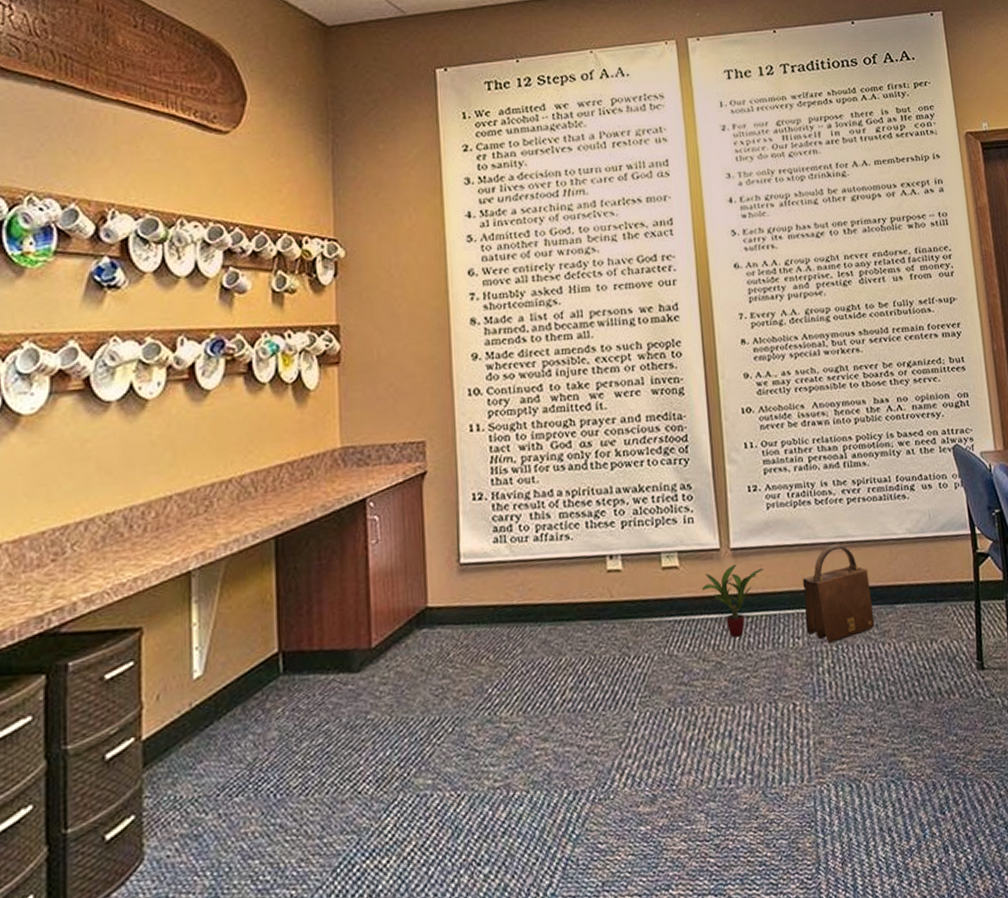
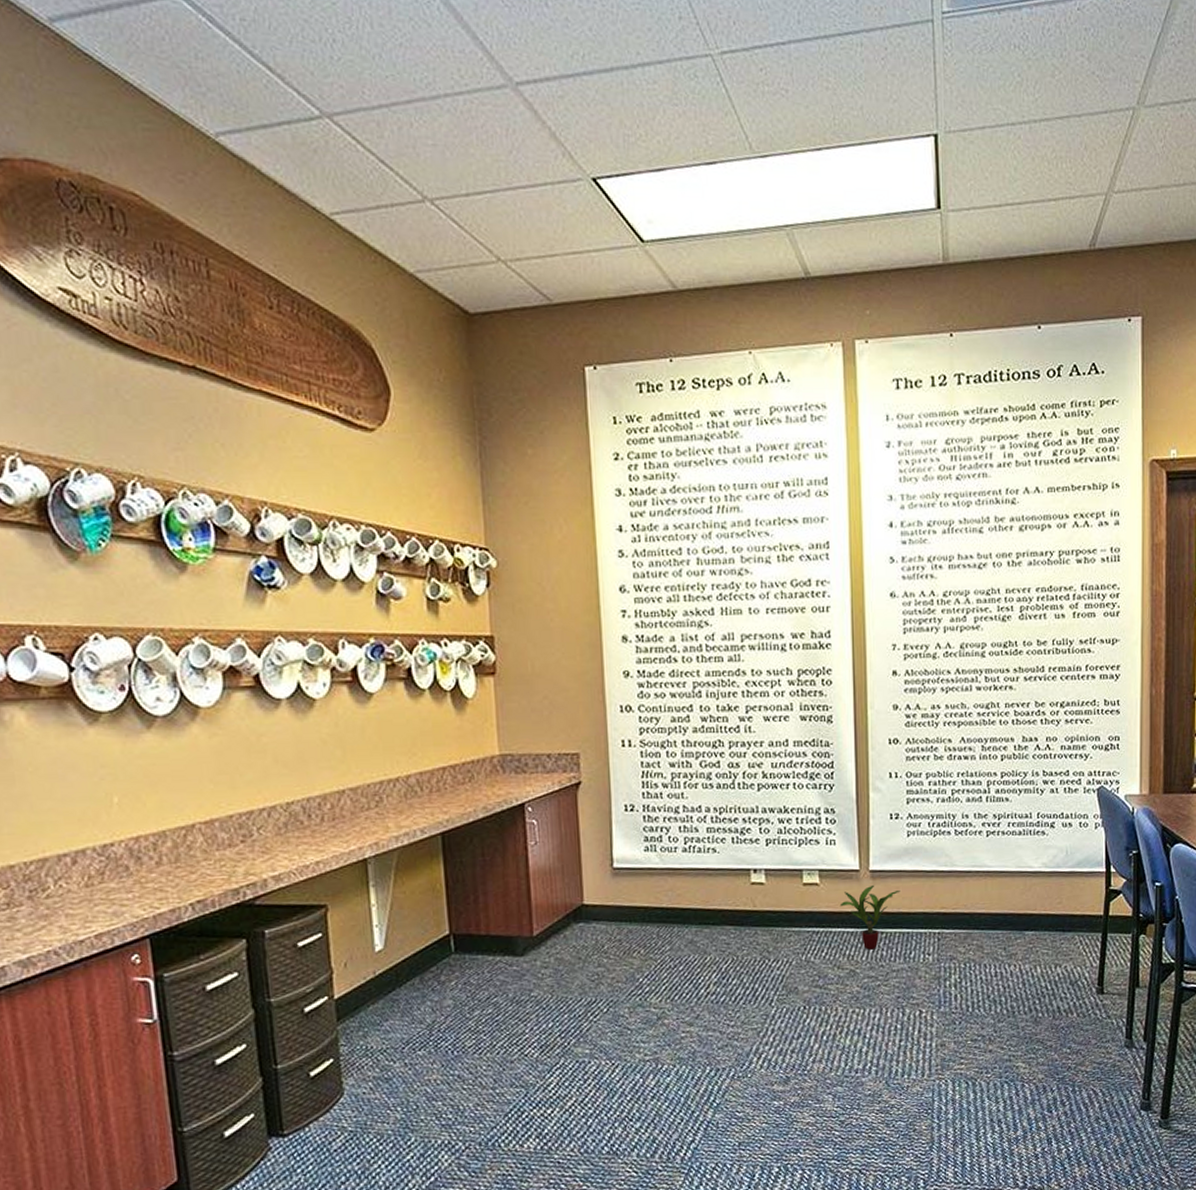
handbag: present [803,545,875,643] -> none [936,873,1003,961]

